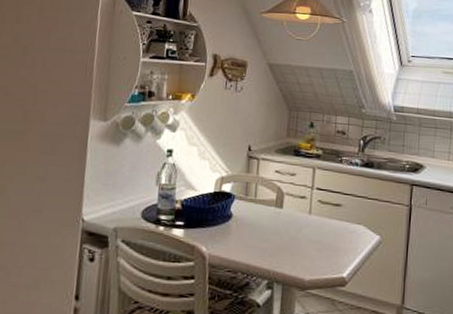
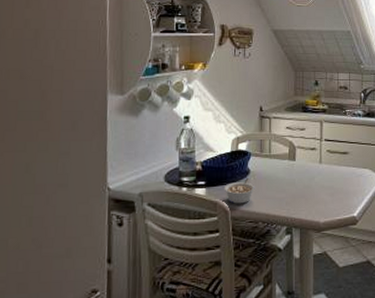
legume: none [203,223,237,251] -> present [224,178,255,204]

